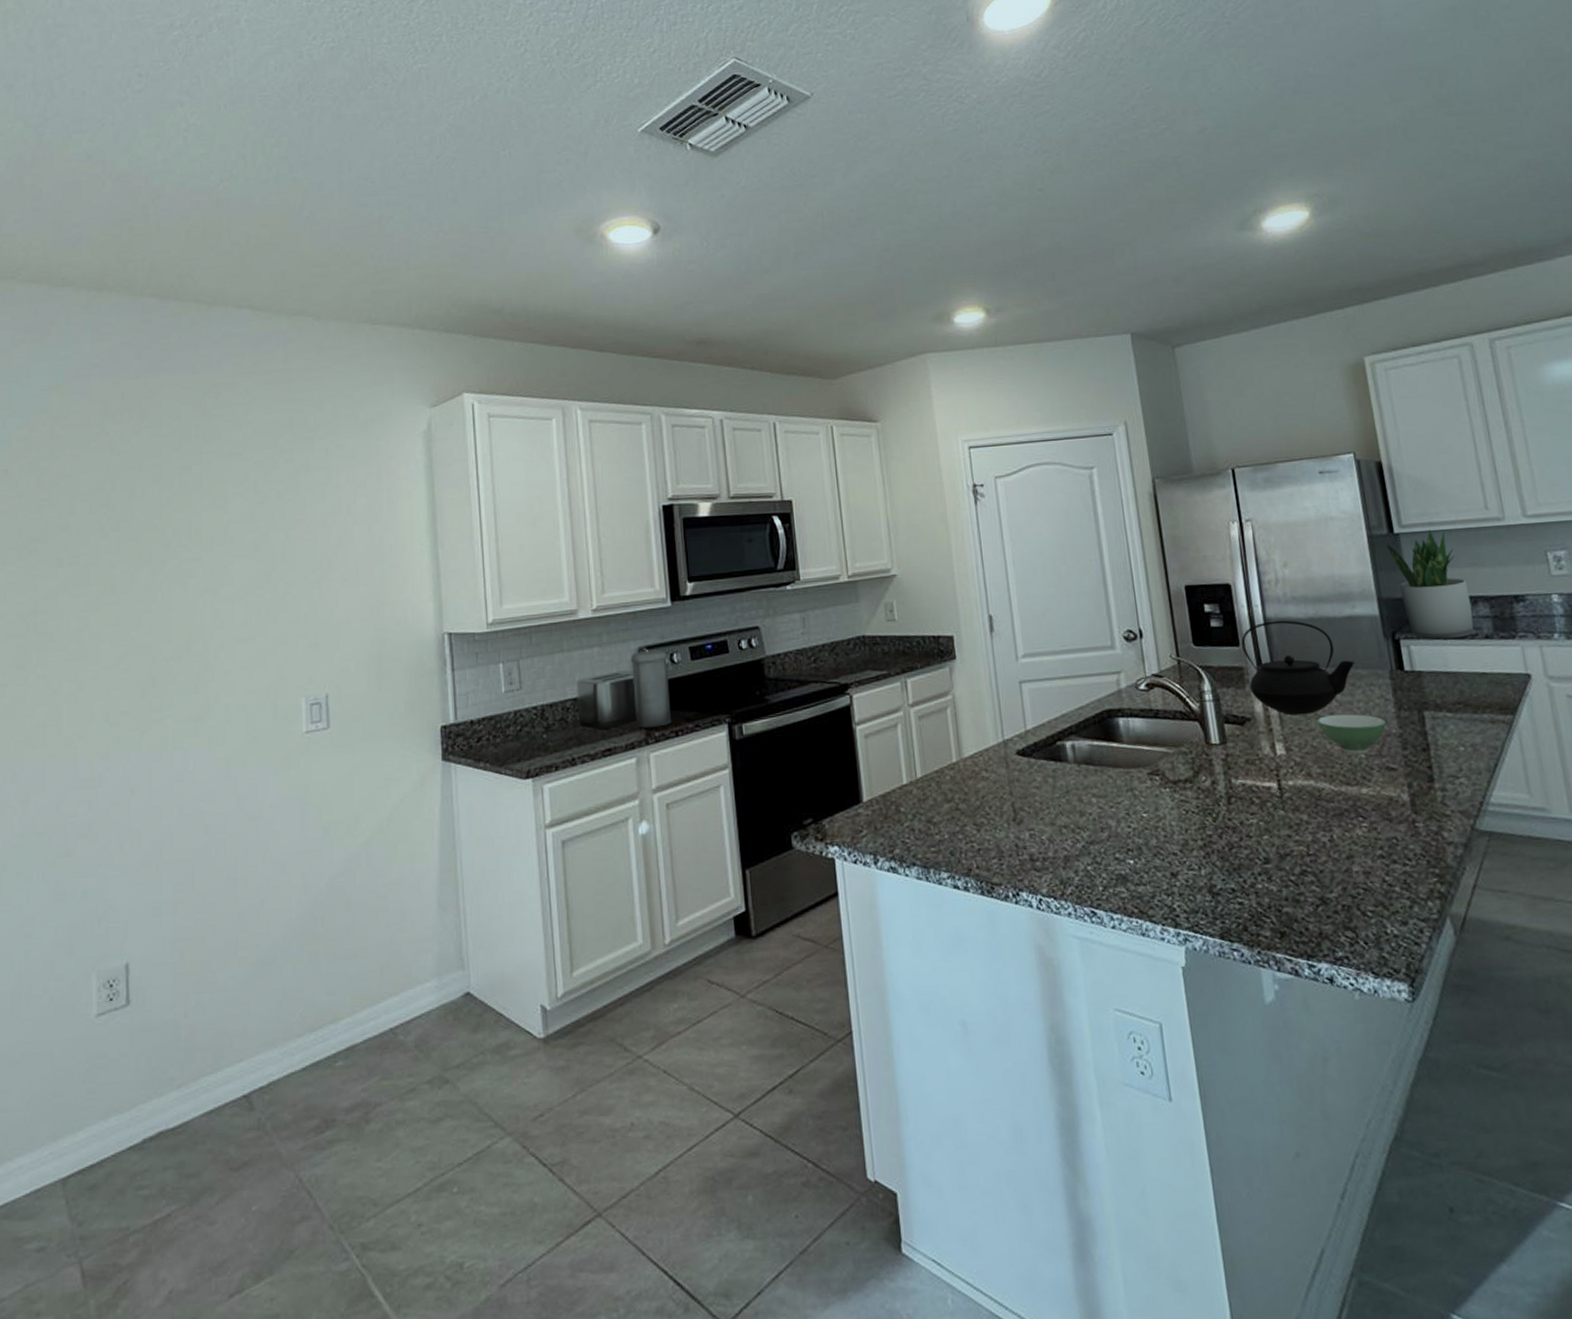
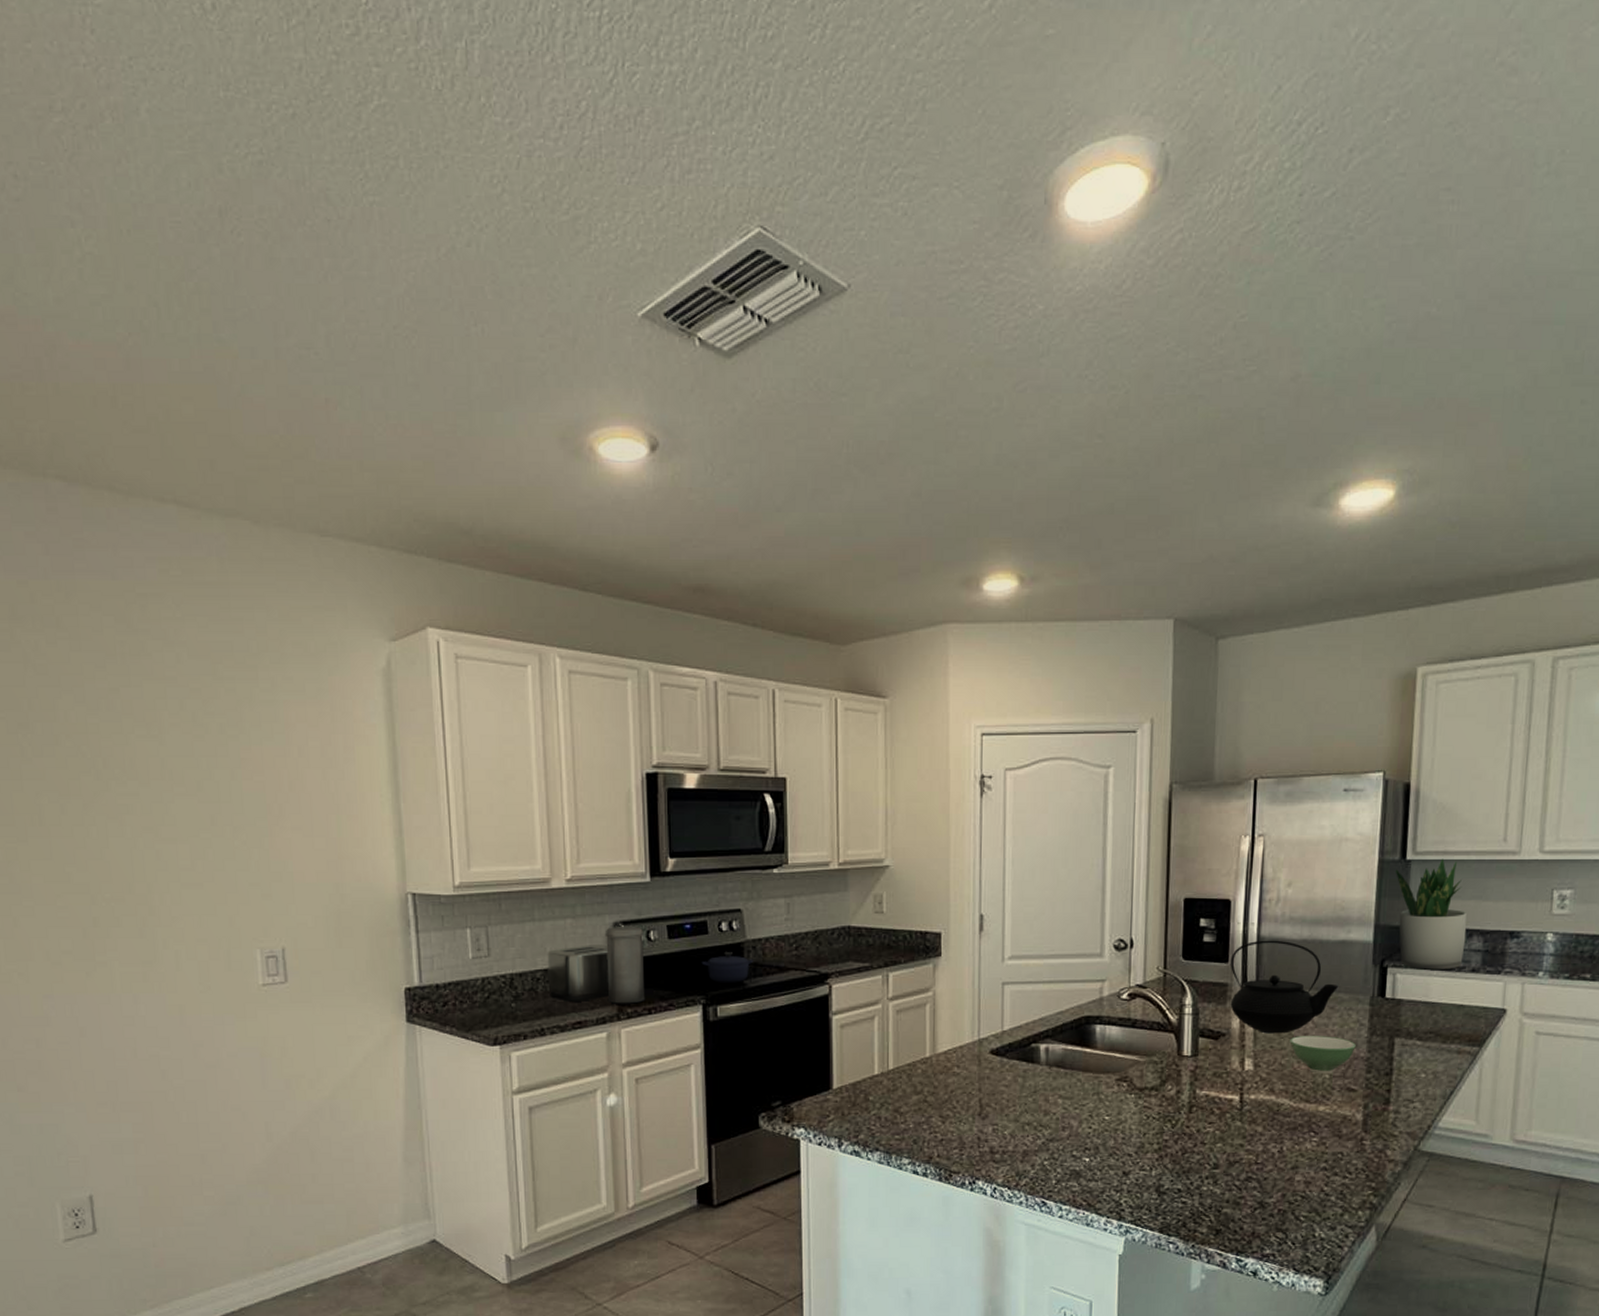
cooking pot: none [724,669,775,701] -> present [701,952,754,983]

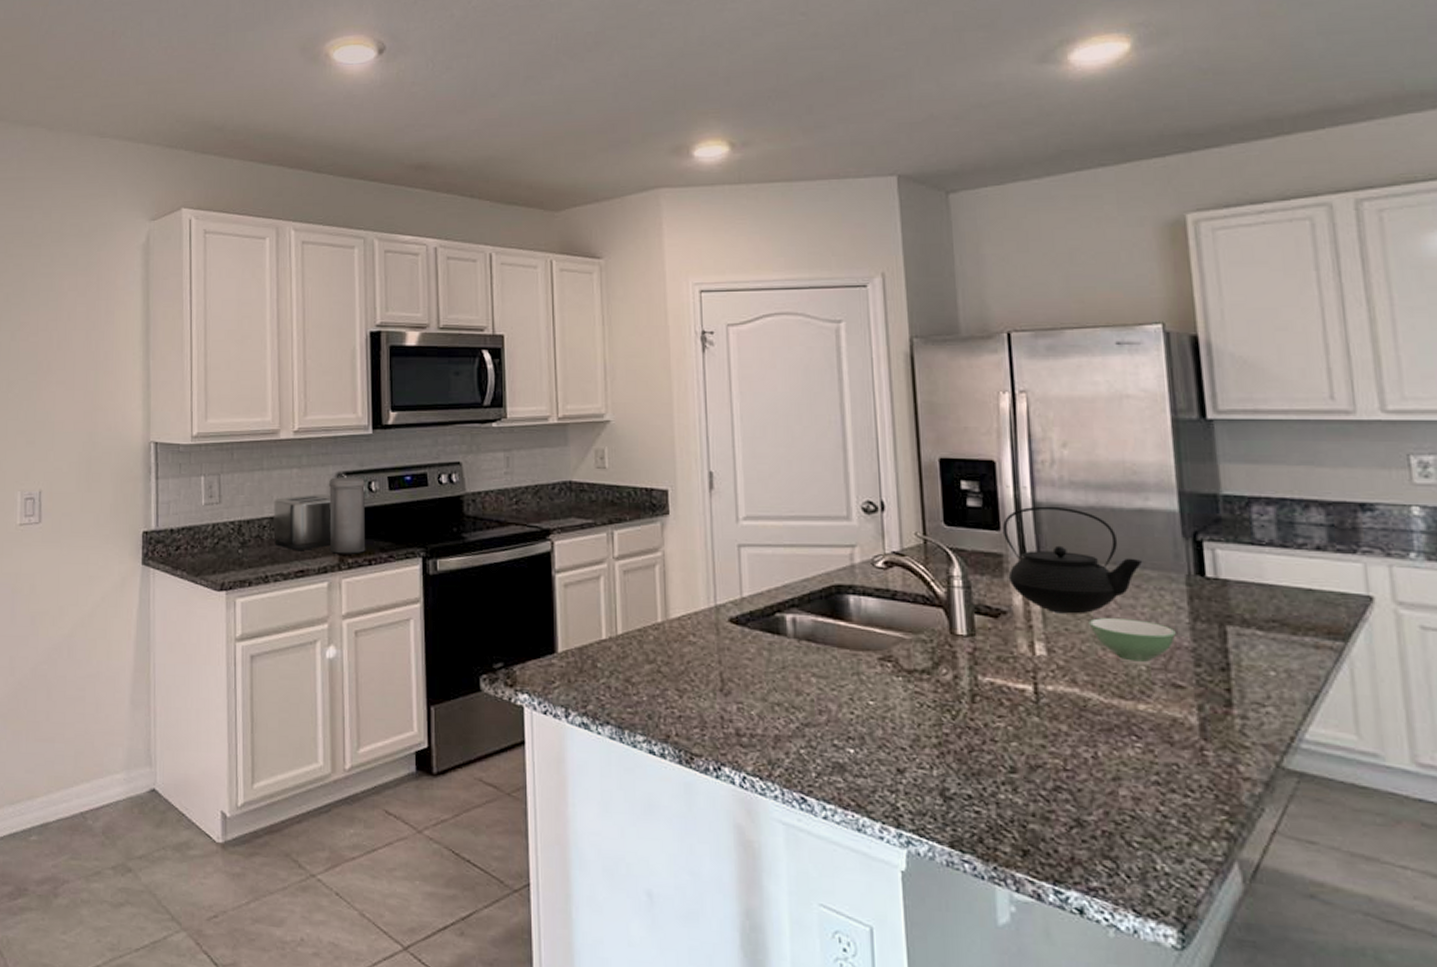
cooking pot: present [701,952,754,983] -> none [421,505,474,537]
planter: present [1395,858,1467,970] -> none [1194,418,1302,546]

